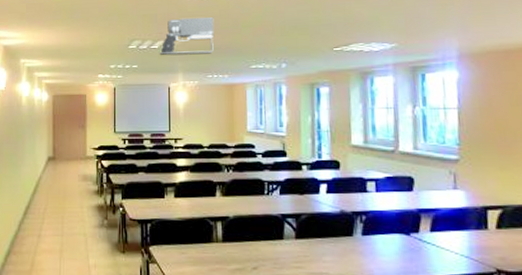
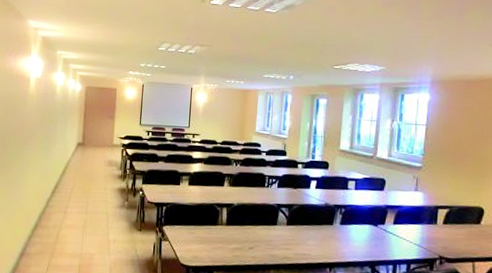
projector: present [159,17,215,56] -> none [185,27,236,62]

